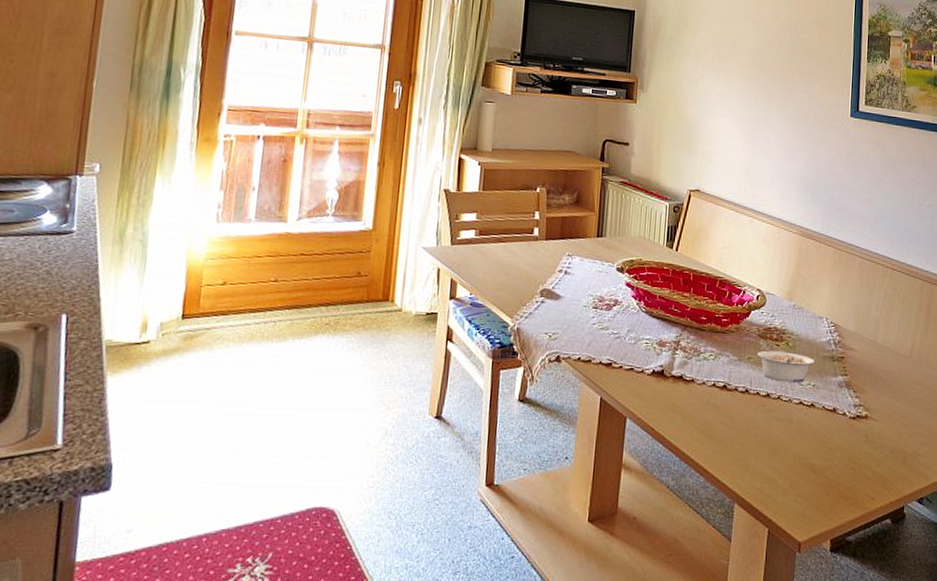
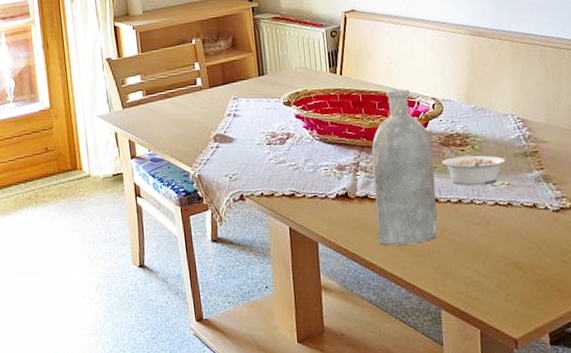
bottle: none [687,274,750,432] -> present [371,88,439,246]

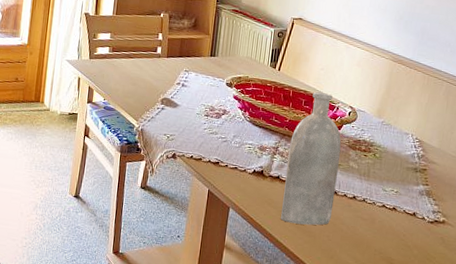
legume: present [442,155,506,186] -> none [346,159,399,189]

